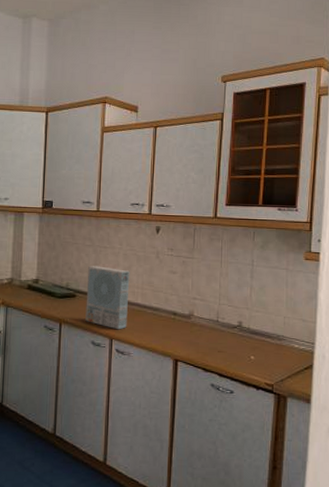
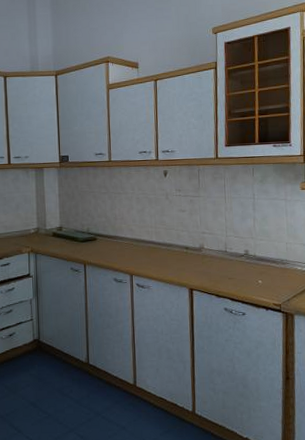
cereal box: present [85,266,130,330] -> none [105,210,145,267]

